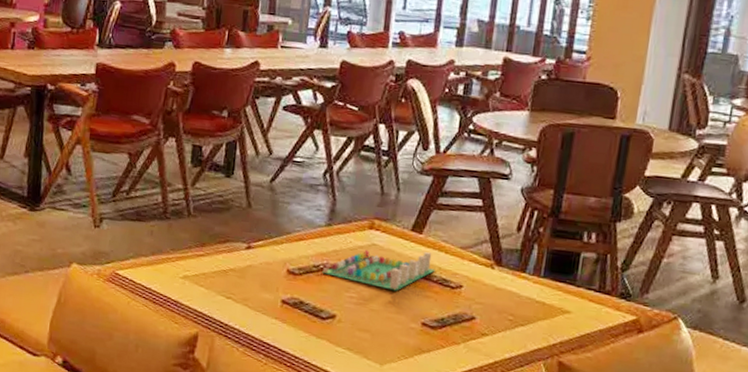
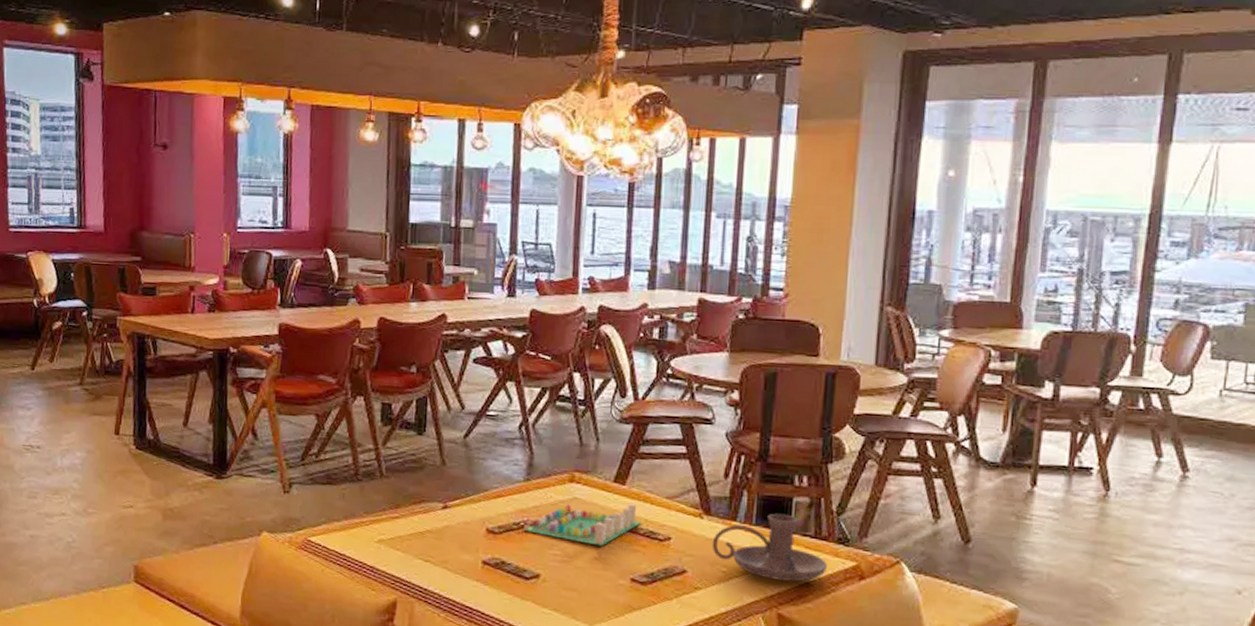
candle holder: none [500,267,610,332] -> present [712,513,828,582]

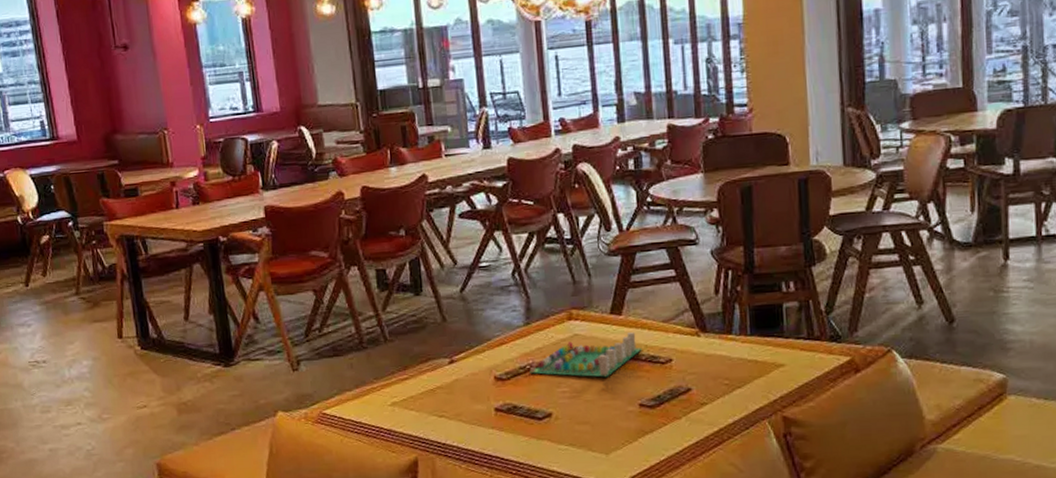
candle holder: present [712,513,828,582] -> none [711,320,824,385]

